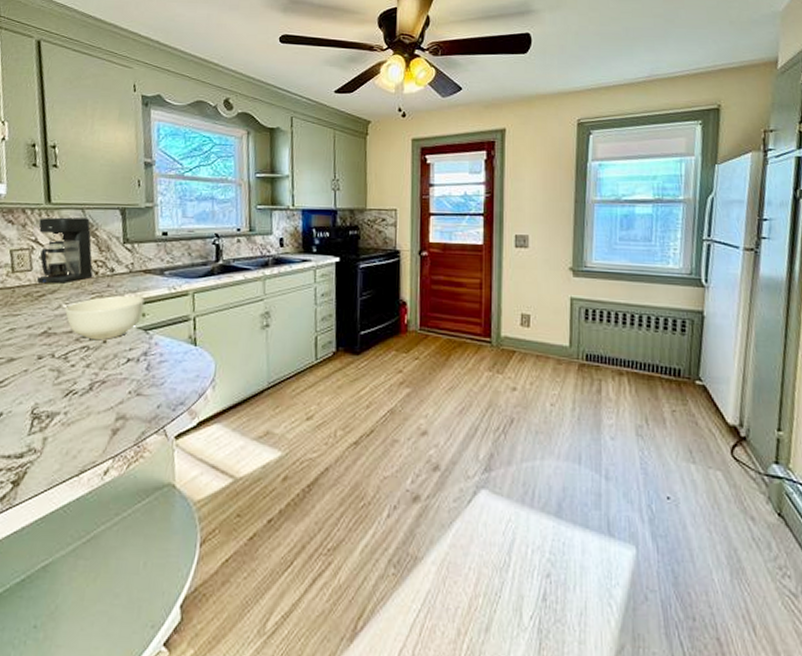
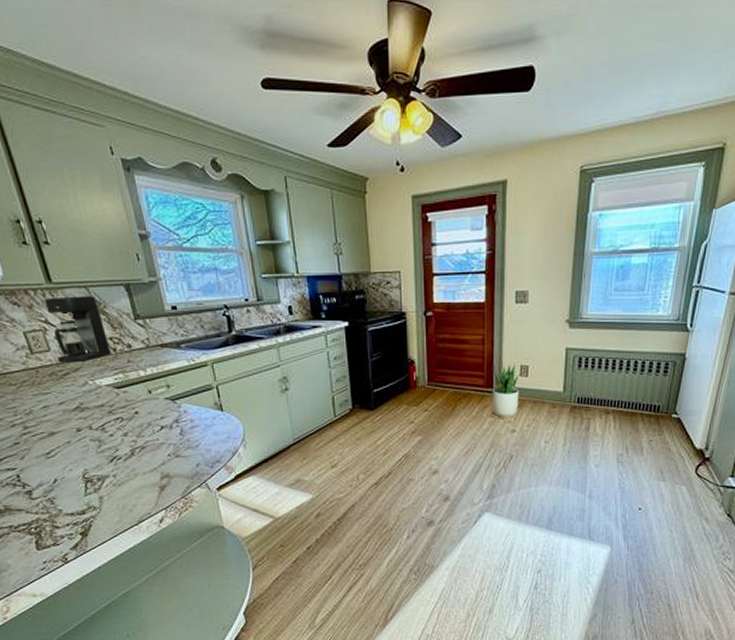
bowl: present [64,295,145,341] -> none [91,369,167,412]
planter: none [490,312,520,372] -> present [492,364,519,417]

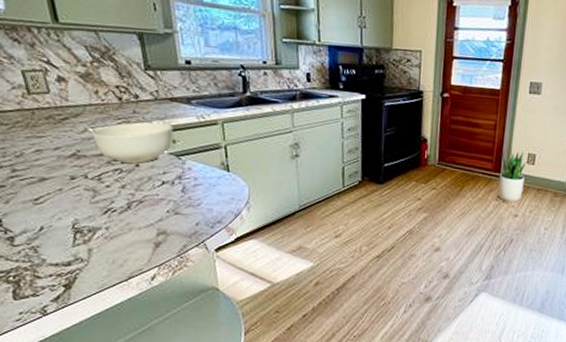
coffee maker: present [44,296,112,363] -> none [48,38,117,109]
bowl: none [91,369,167,412] -> present [91,122,174,164]

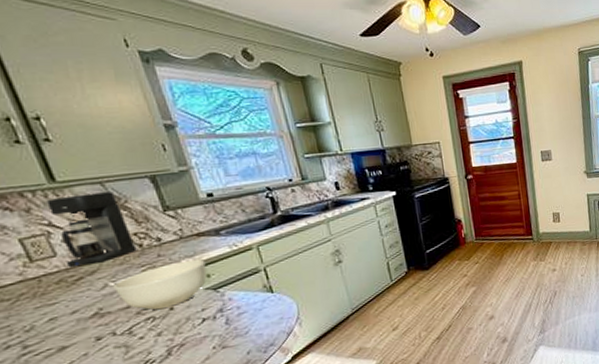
coffee maker: none [48,38,117,109] -> present [47,191,137,268]
planter: present [497,152,526,202] -> none [532,213,556,260]

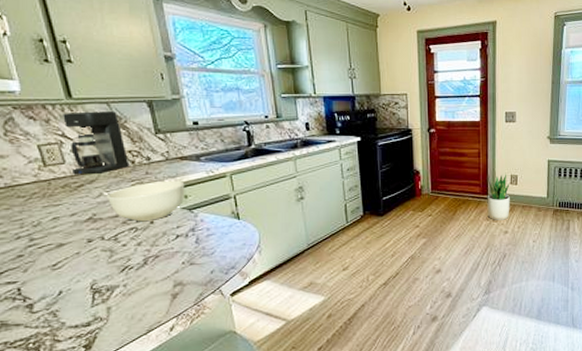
planter: none [532,213,556,260] -> present [487,174,510,220]

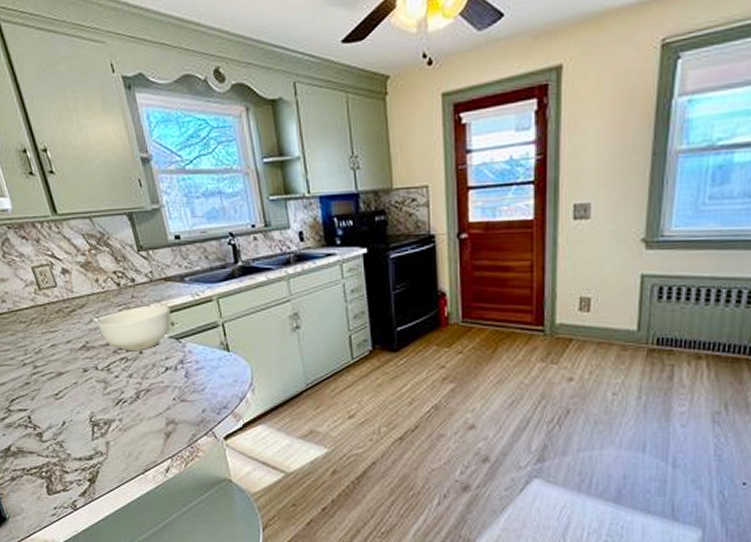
coffee maker: present [63,111,130,175] -> none [51,227,116,299]
planter: present [487,174,510,220] -> none [542,296,578,362]

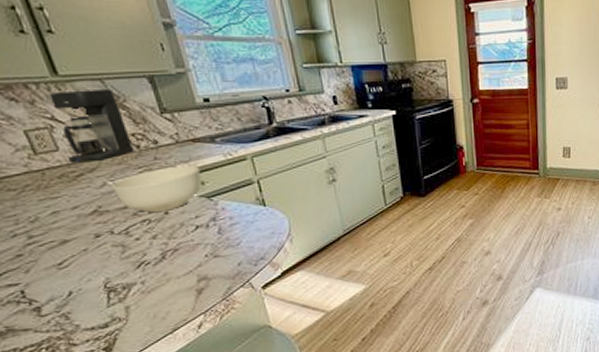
coffee maker: none [51,227,116,299] -> present [49,89,135,164]

